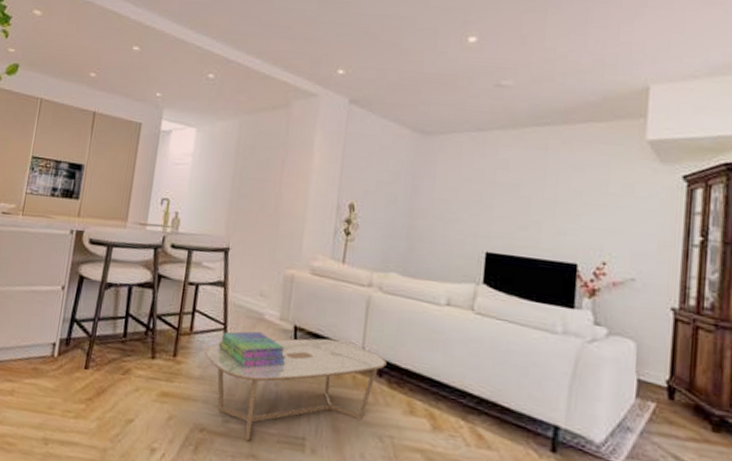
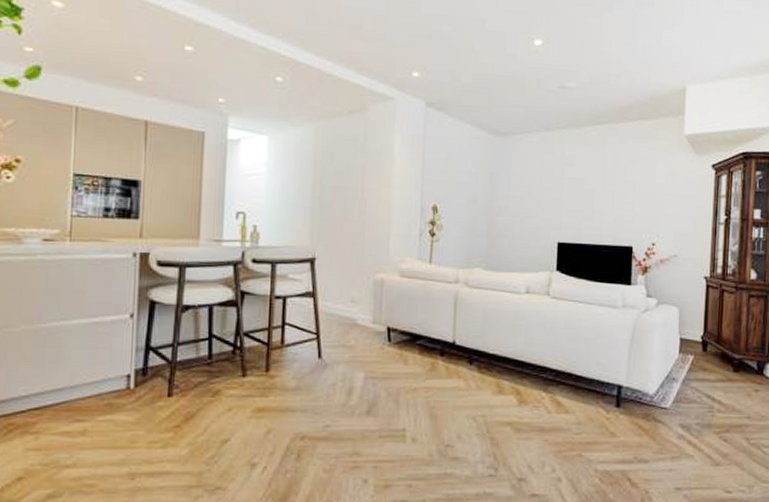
coffee table: present [203,338,387,441] -> none [297,335,476,441]
stack of books: present [218,331,287,368] -> none [312,336,382,373]

